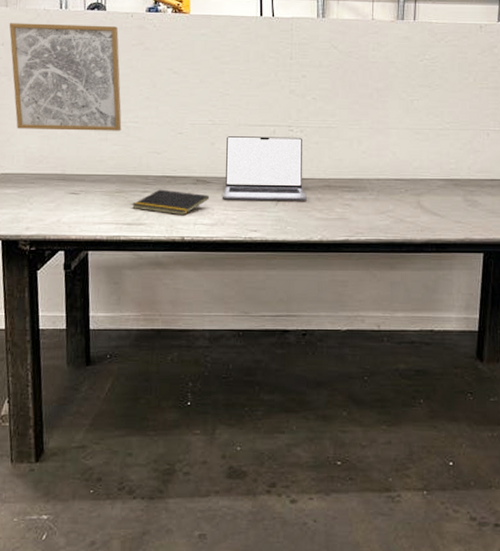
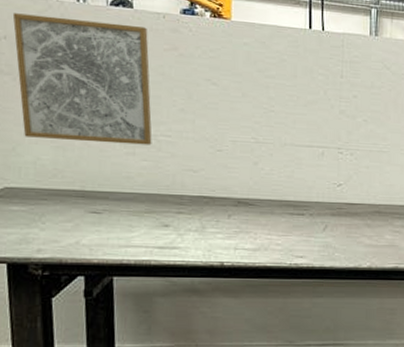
notepad: present [131,189,209,216] -> none [163,210,251,240]
laptop: present [221,136,307,201] -> none [265,156,356,227]

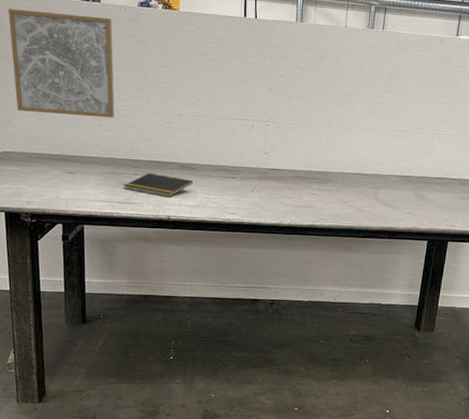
notepad: none [163,210,251,240] -> present [123,172,193,198]

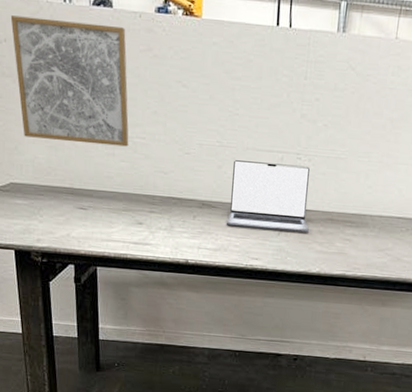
notepad: present [123,172,193,198] -> none [138,210,214,239]
laptop: none [204,128,279,189] -> present [226,160,310,233]

